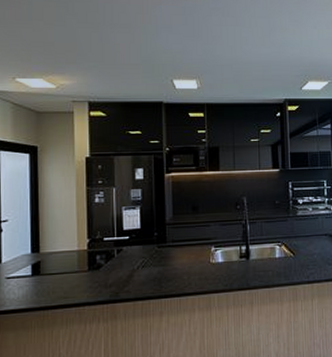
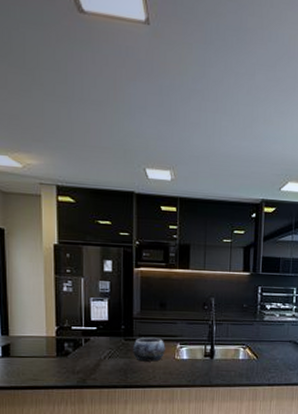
decorative bowl: none [165,242,200,269] -> present [132,338,166,362]

